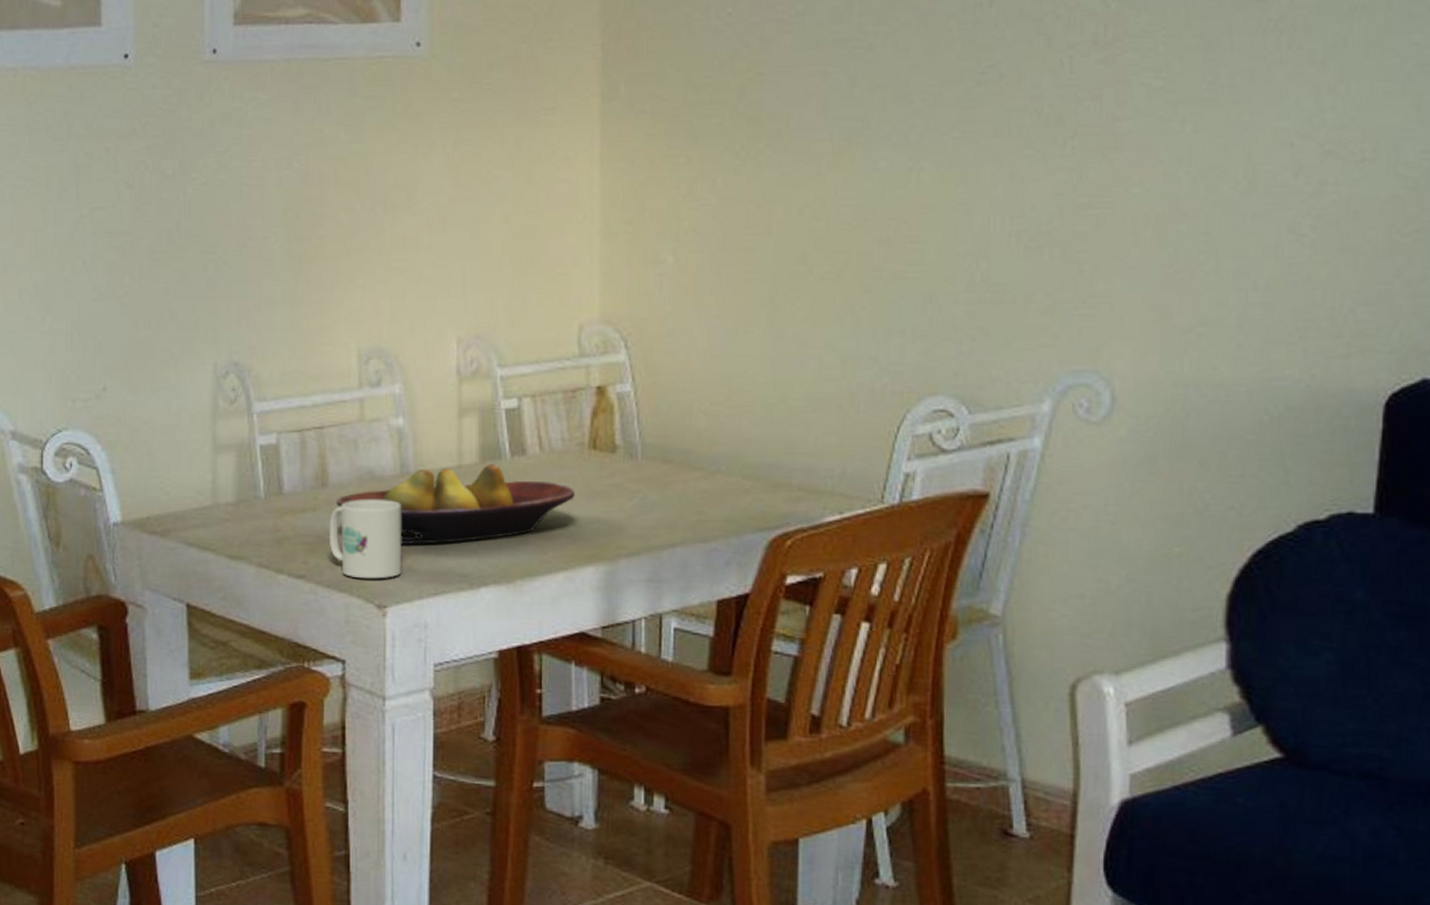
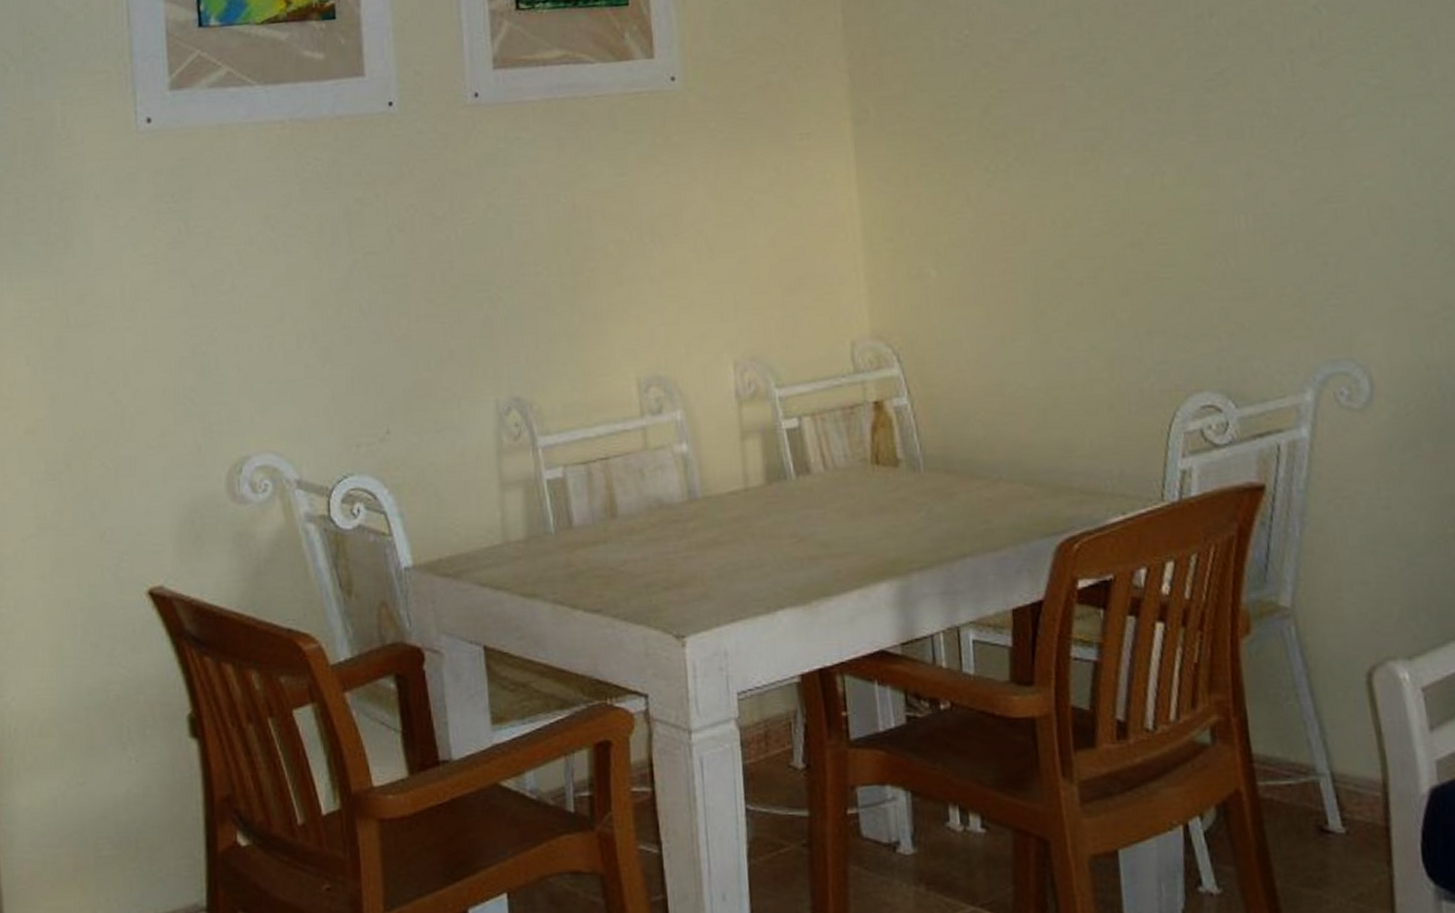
mug: present [329,500,402,579] -> none [621,527,698,609]
fruit bowl: present [337,464,575,545] -> none [627,485,862,573]

